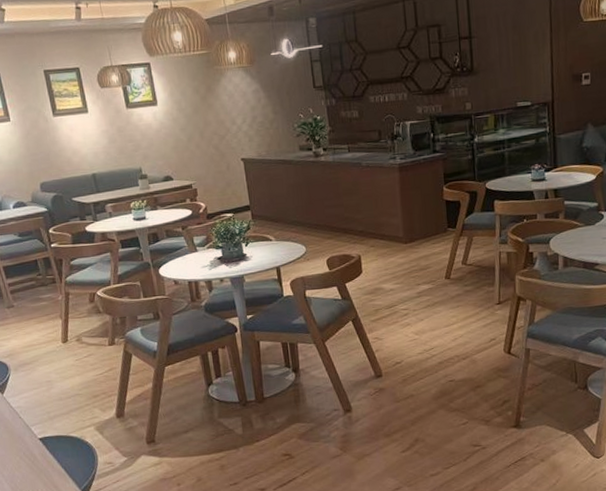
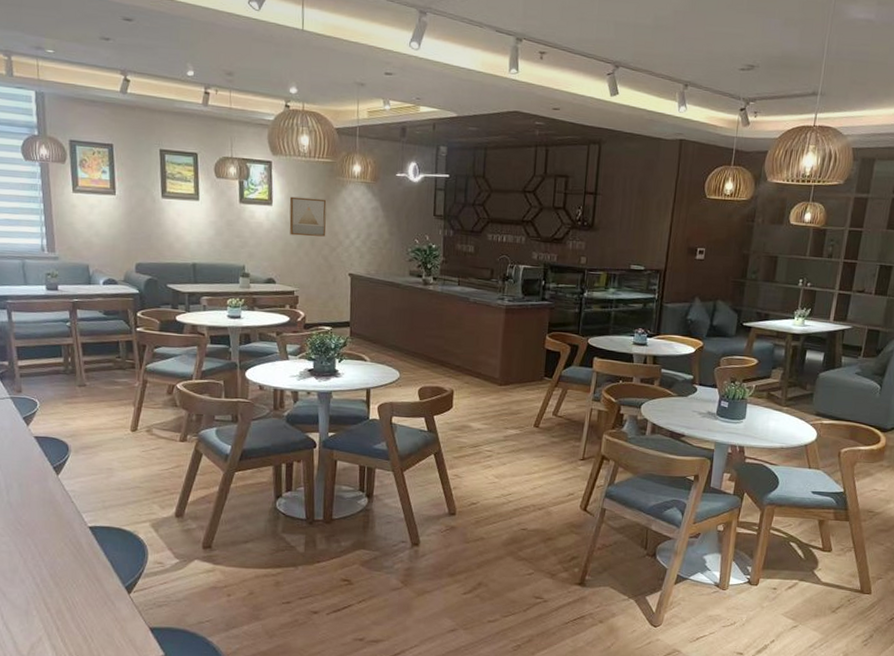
wall art: none [172,90,213,131] -> present [289,196,327,237]

